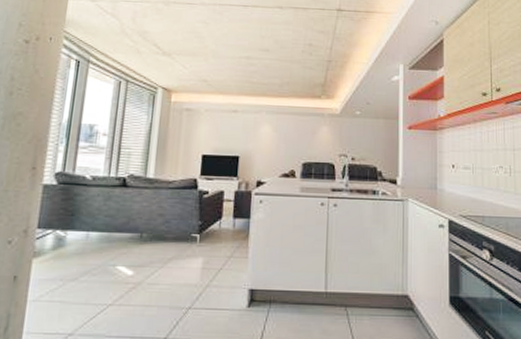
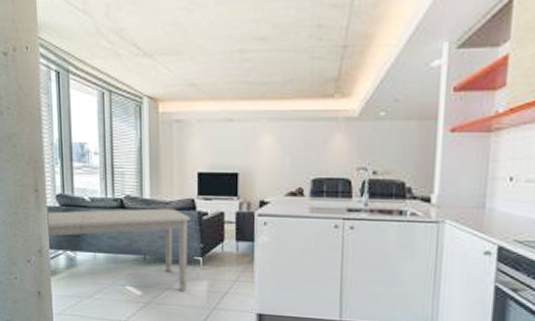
dining table: none [38,187,191,270] -> present [46,208,190,292]

